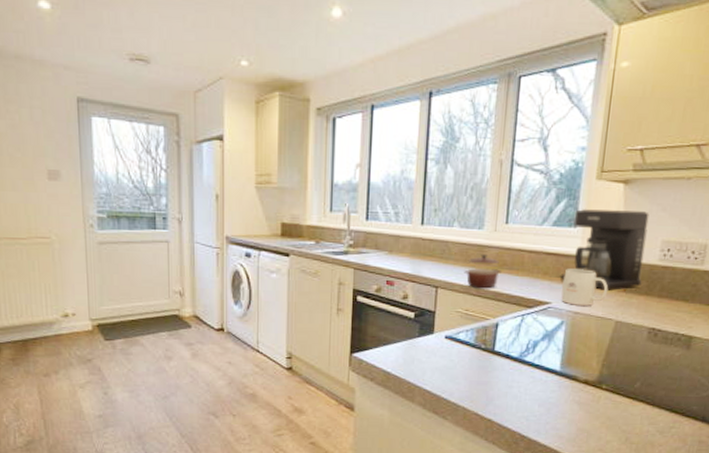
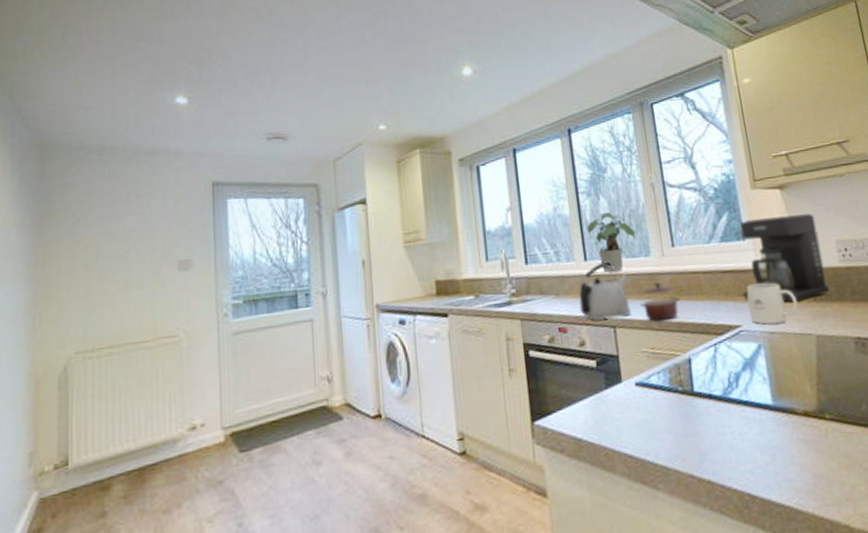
kettle: none [409,228,458,280] -> present [579,261,631,321]
potted plant: none [429,181,475,239] -> present [586,211,636,272]

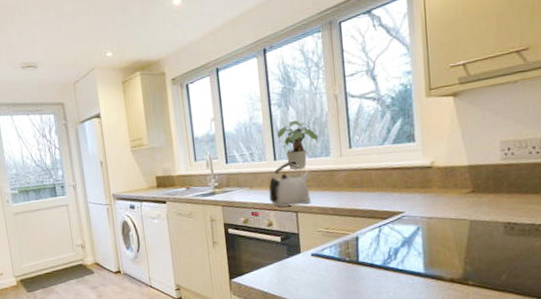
saucepan: present [640,282,680,321] -> none [319,177,353,208]
coffee maker: present [739,213,830,302] -> none [409,118,488,193]
mug: present [746,282,799,325] -> none [411,177,457,212]

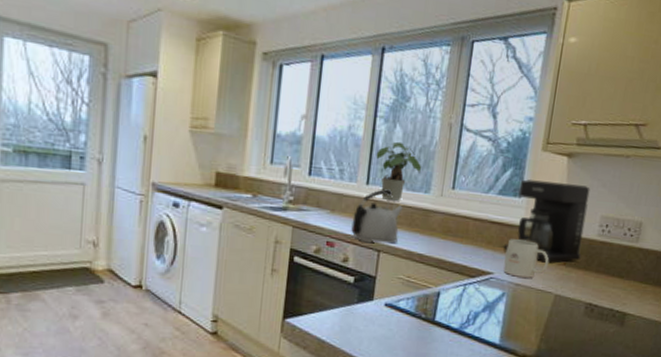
coffee maker: none [409,118,488,193] -> present [504,178,590,262]
mug: none [411,177,457,212] -> present [503,239,549,278]

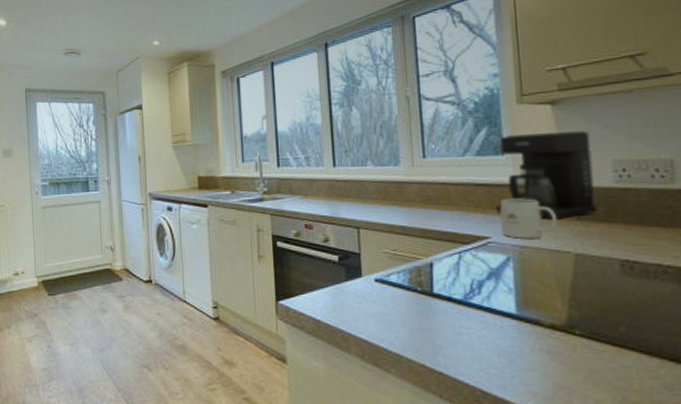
kettle: present [351,189,403,244] -> none [326,168,375,222]
potted plant: present [376,141,422,201] -> none [337,122,387,178]

